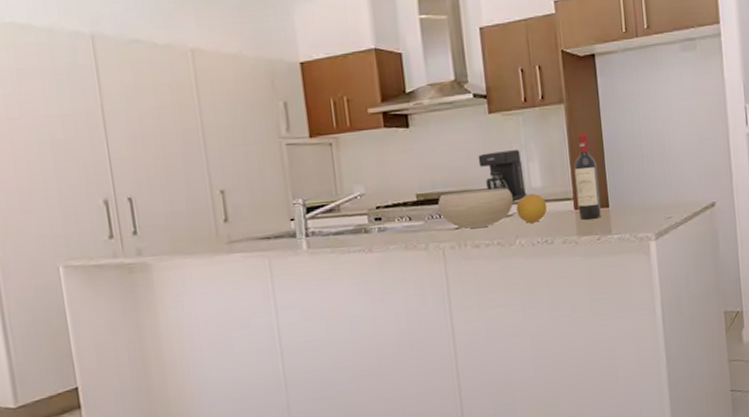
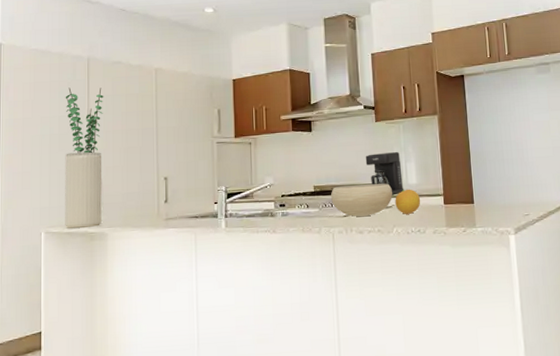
vase: none [65,75,141,260] -> present [65,87,104,229]
wine bottle: present [574,133,601,220] -> none [444,139,467,214]

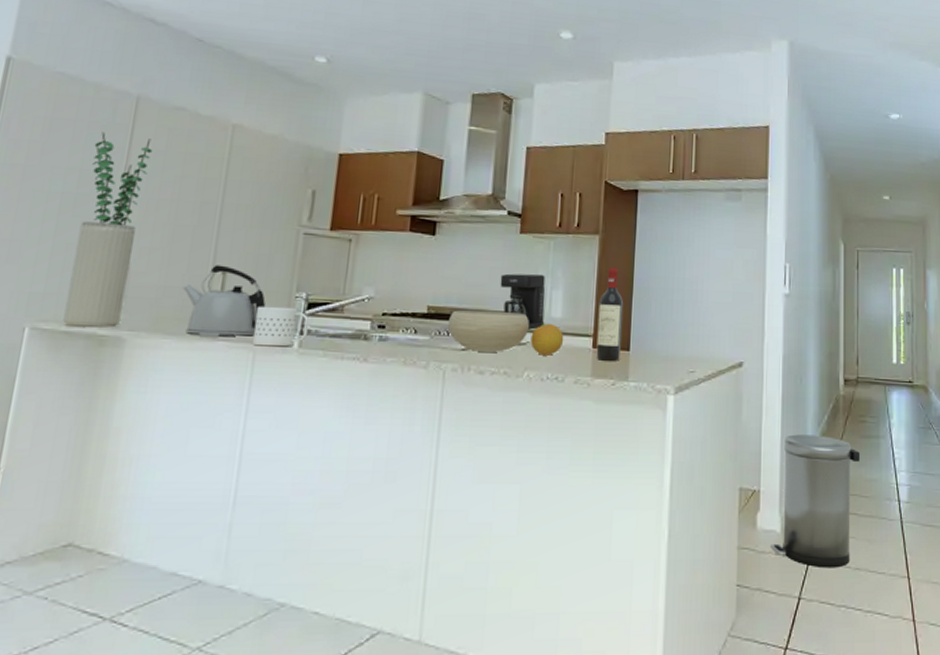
kettle: none [139,173,197,227] -> present [182,265,266,338]
mug: none [192,198,231,229] -> present [251,305,310,347]
wine bottle: none [444,139,467,214] -> present [596,268,623,361]

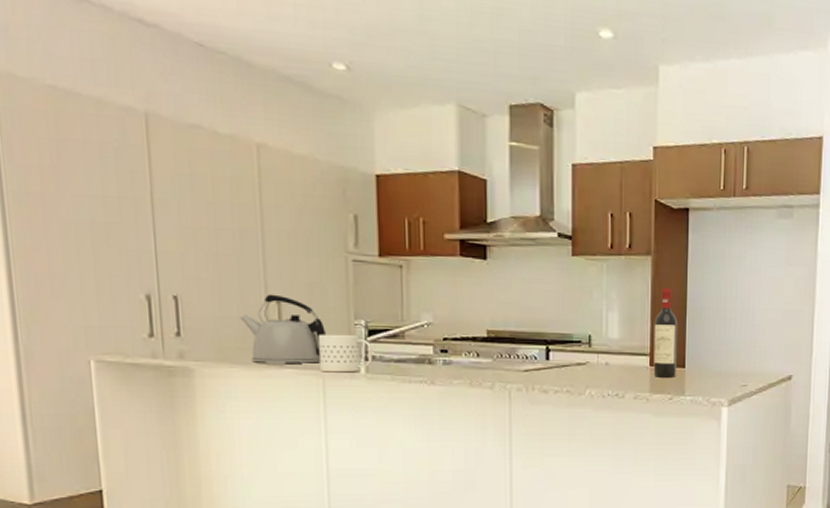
vase: present [63,132,153,328] -> none [111,154,184,359]
bowl: present [448,310,529,353] -> none [509,333,587,374]
coffee maker: present [500,273,546,330] -> none [556,296,603,350]
fruit: present [530,323,564,356] -> none [590,344,622,374]

